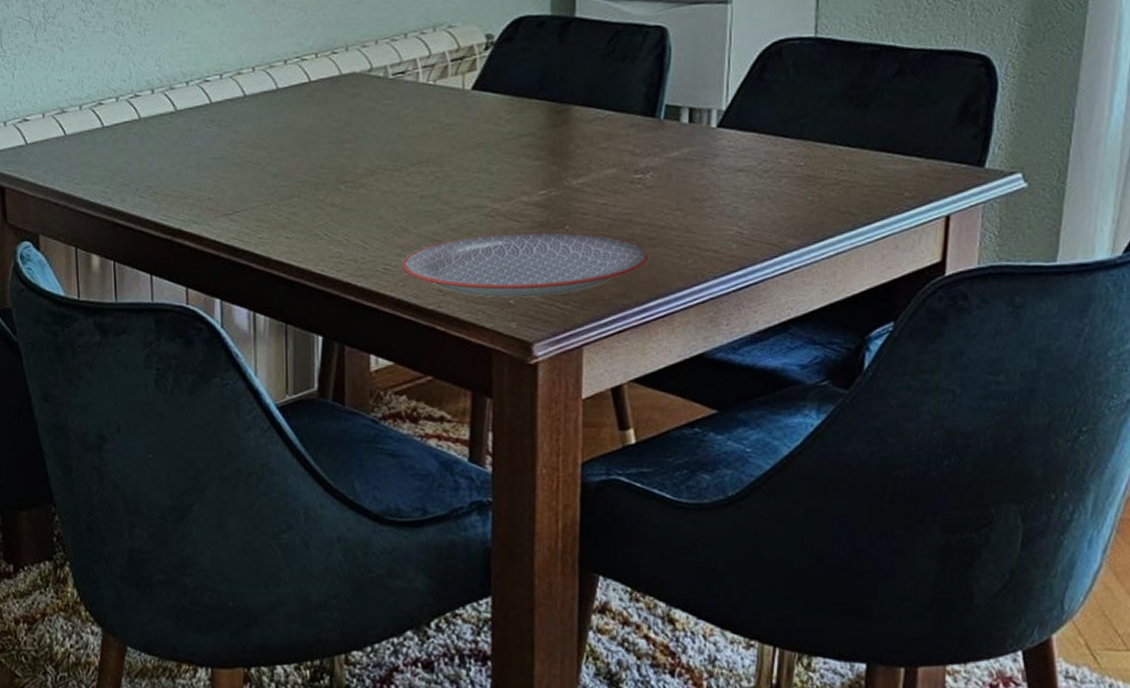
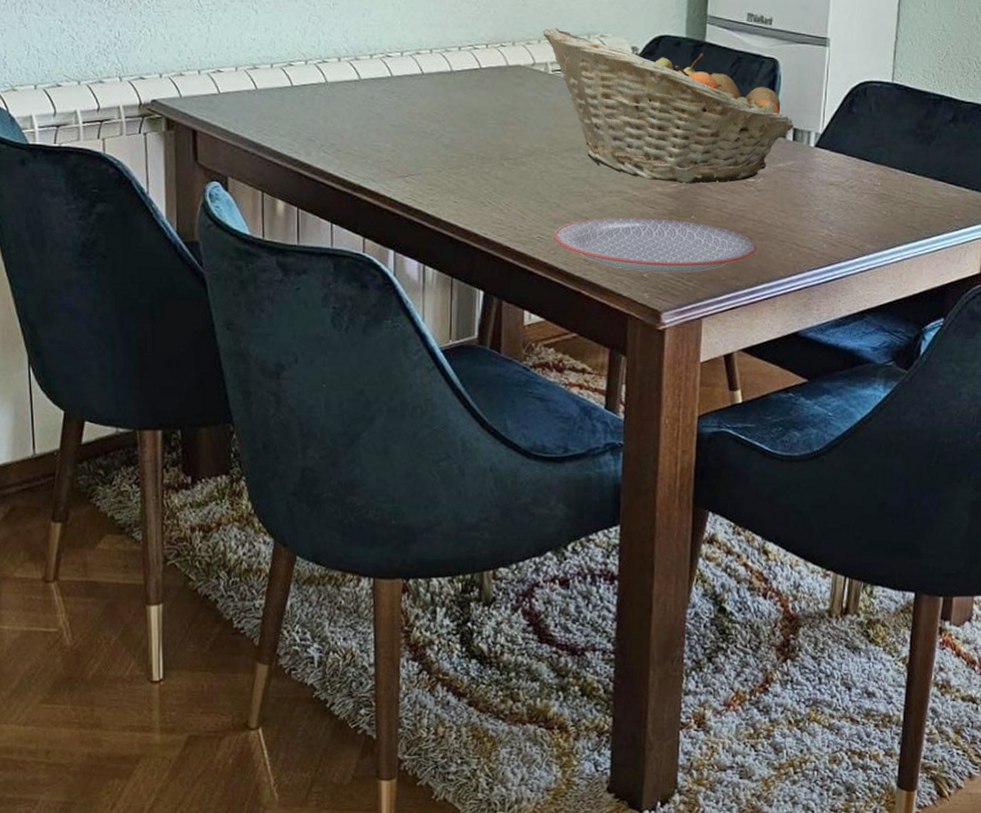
fruit basket: none [380,24,690,190] -> present [543,28,794,184]

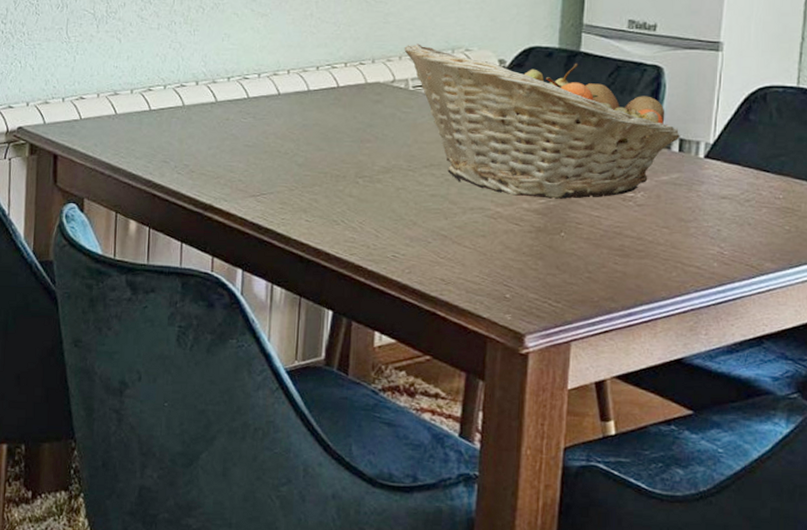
plate: present [555,216,757,273] -> none [410,234,635,294]

